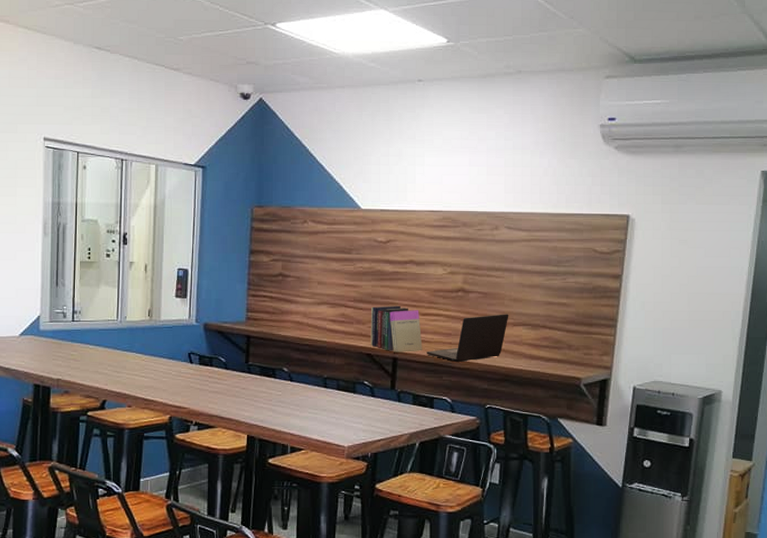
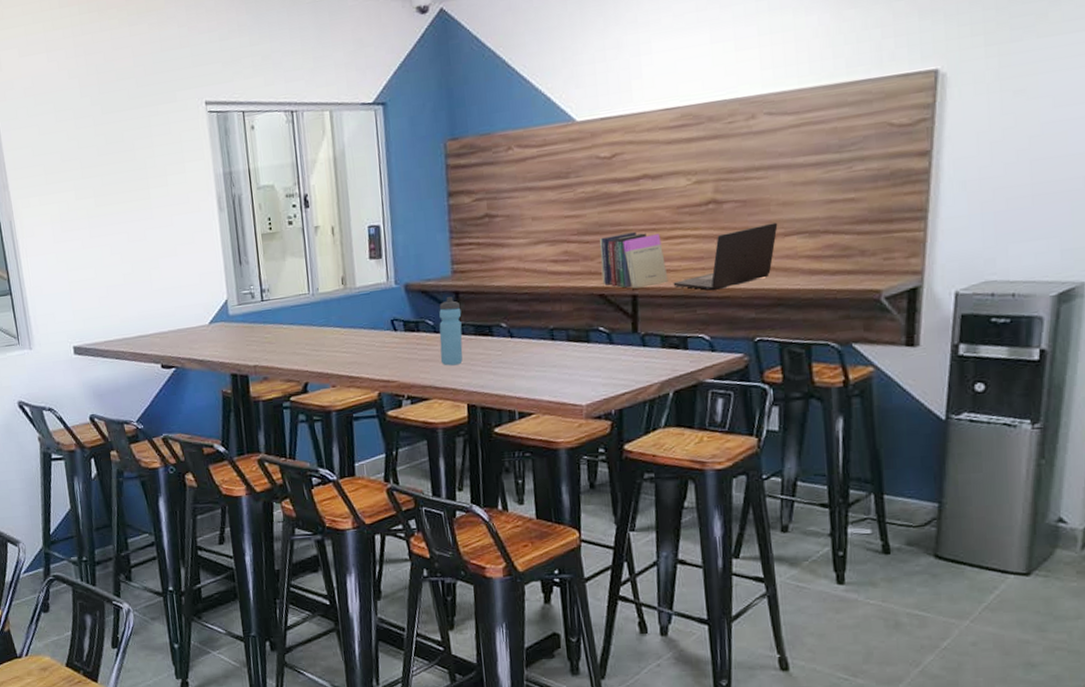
water bottle: none [228,339,251,400] -> present [439,297,463,366]

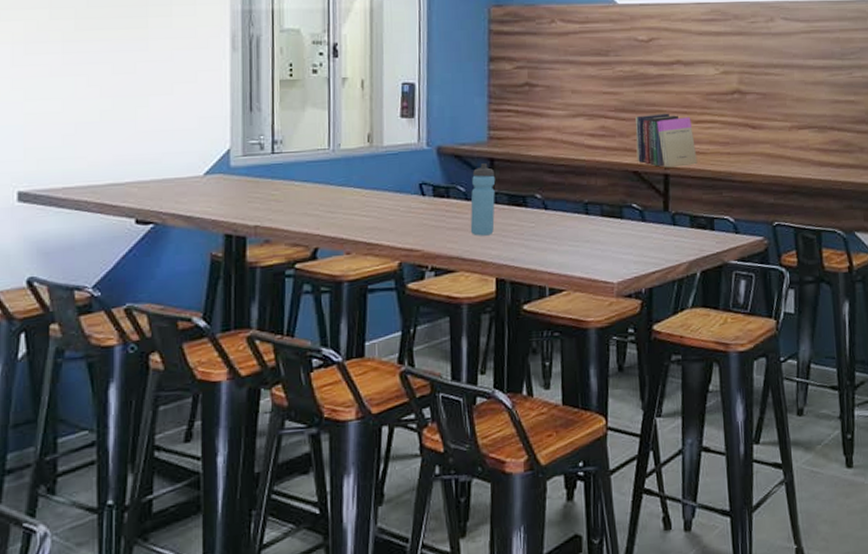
laptop: present [673,222,778,291] -> none [702,116,793,174]

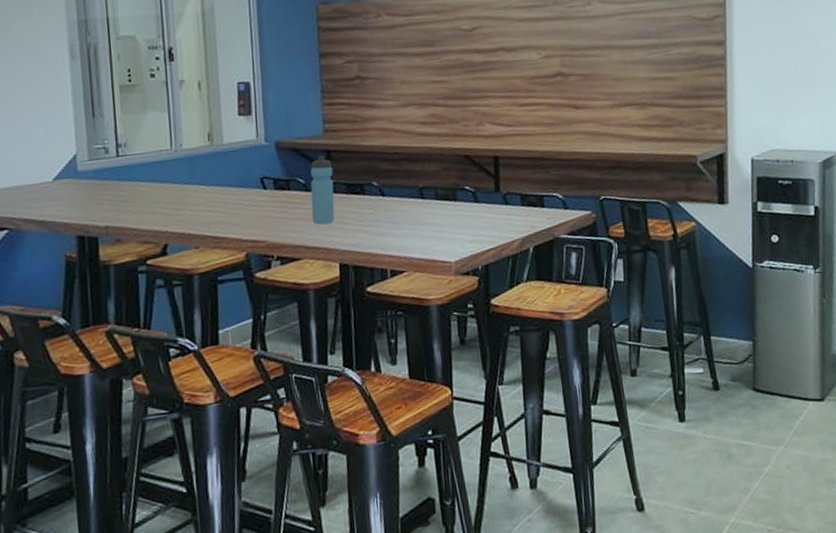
books: present [635,113,698,169] -> none [464,98,525,152]

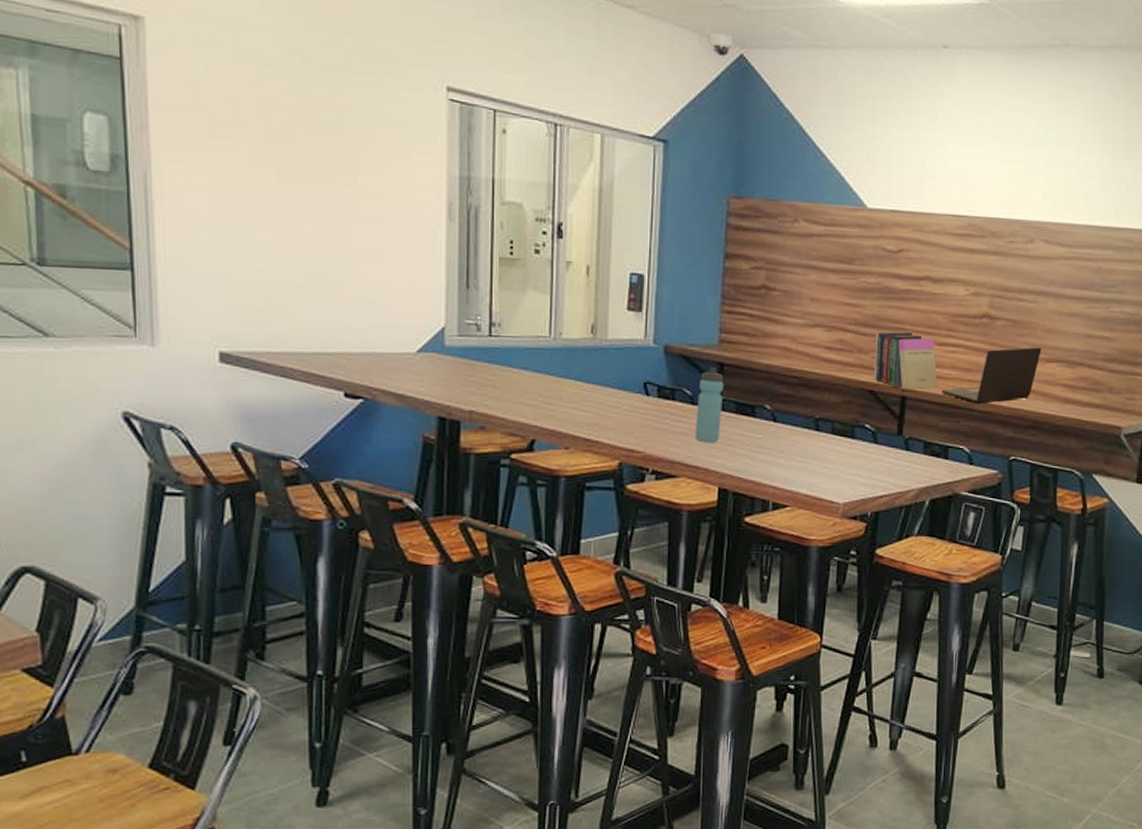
books: none [464,98,525,152] -> present [874,331,938,391]
laptop: none [529,95,614,153] -> present [941,347,1042,404]

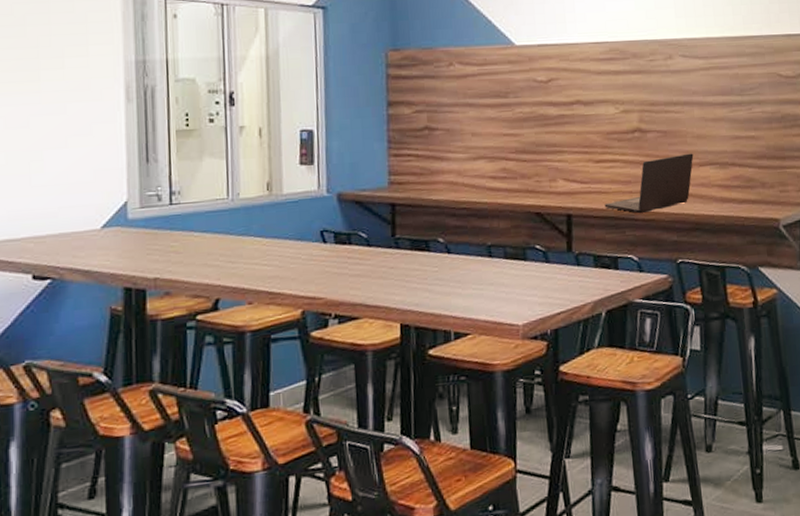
water bottle: present [694,367,724,443] -> none [373,209,398,282]
books: present [874,331,938,391] -> none [536,153,600,210]

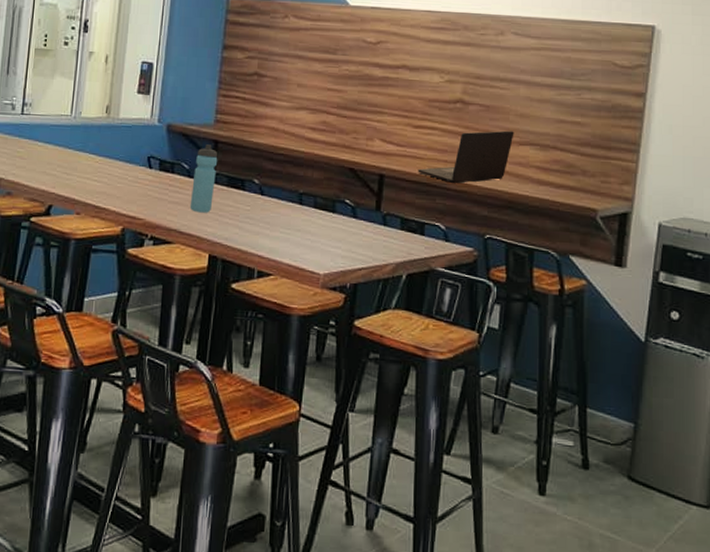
water bottle: none [373,209,398,282] -> present [189,144,218,213]

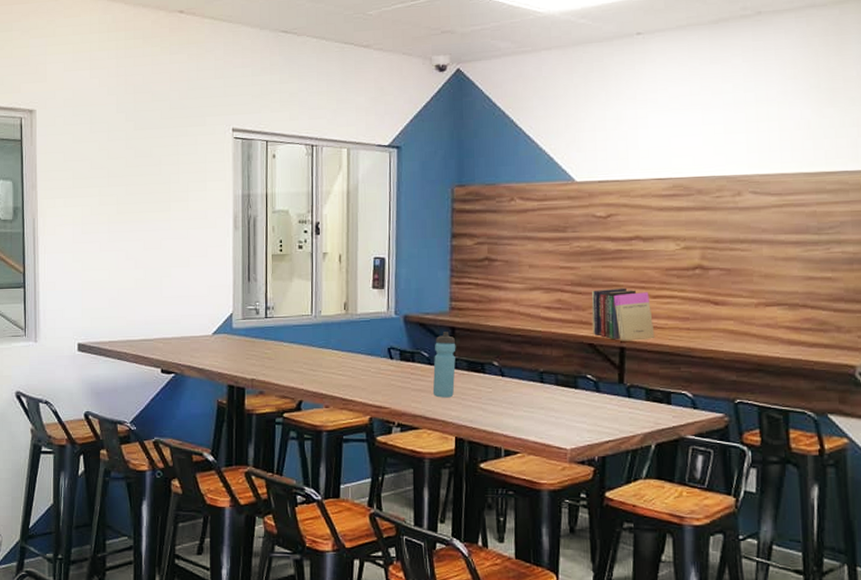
books: none [354,114,414,170] -> present [591,288,655,343]
laptop: present [418,130,514,183] -> none [659,292,760,350]

